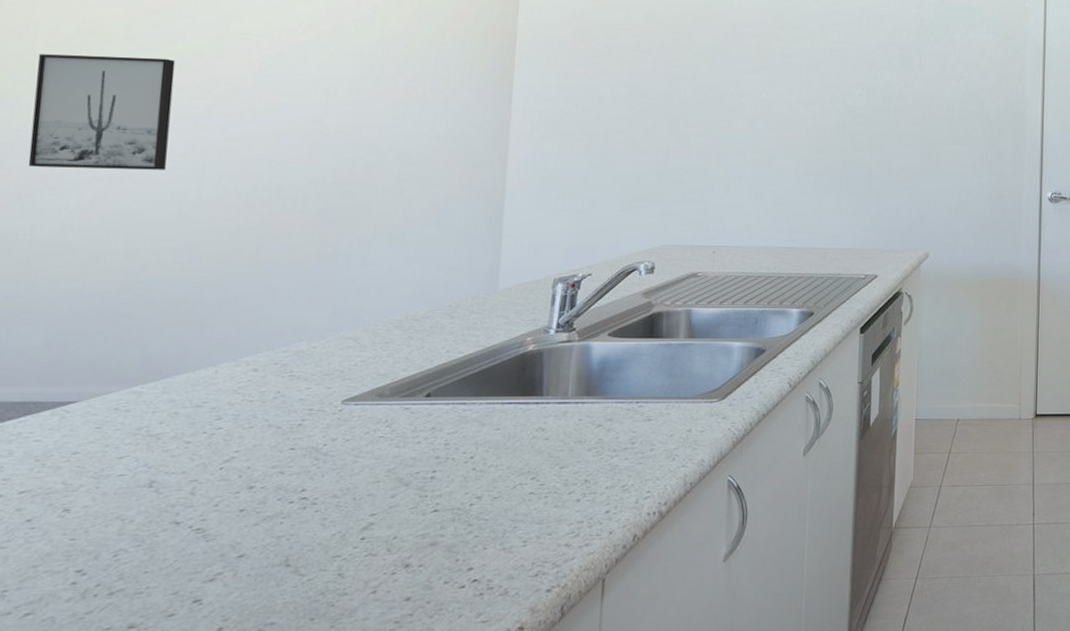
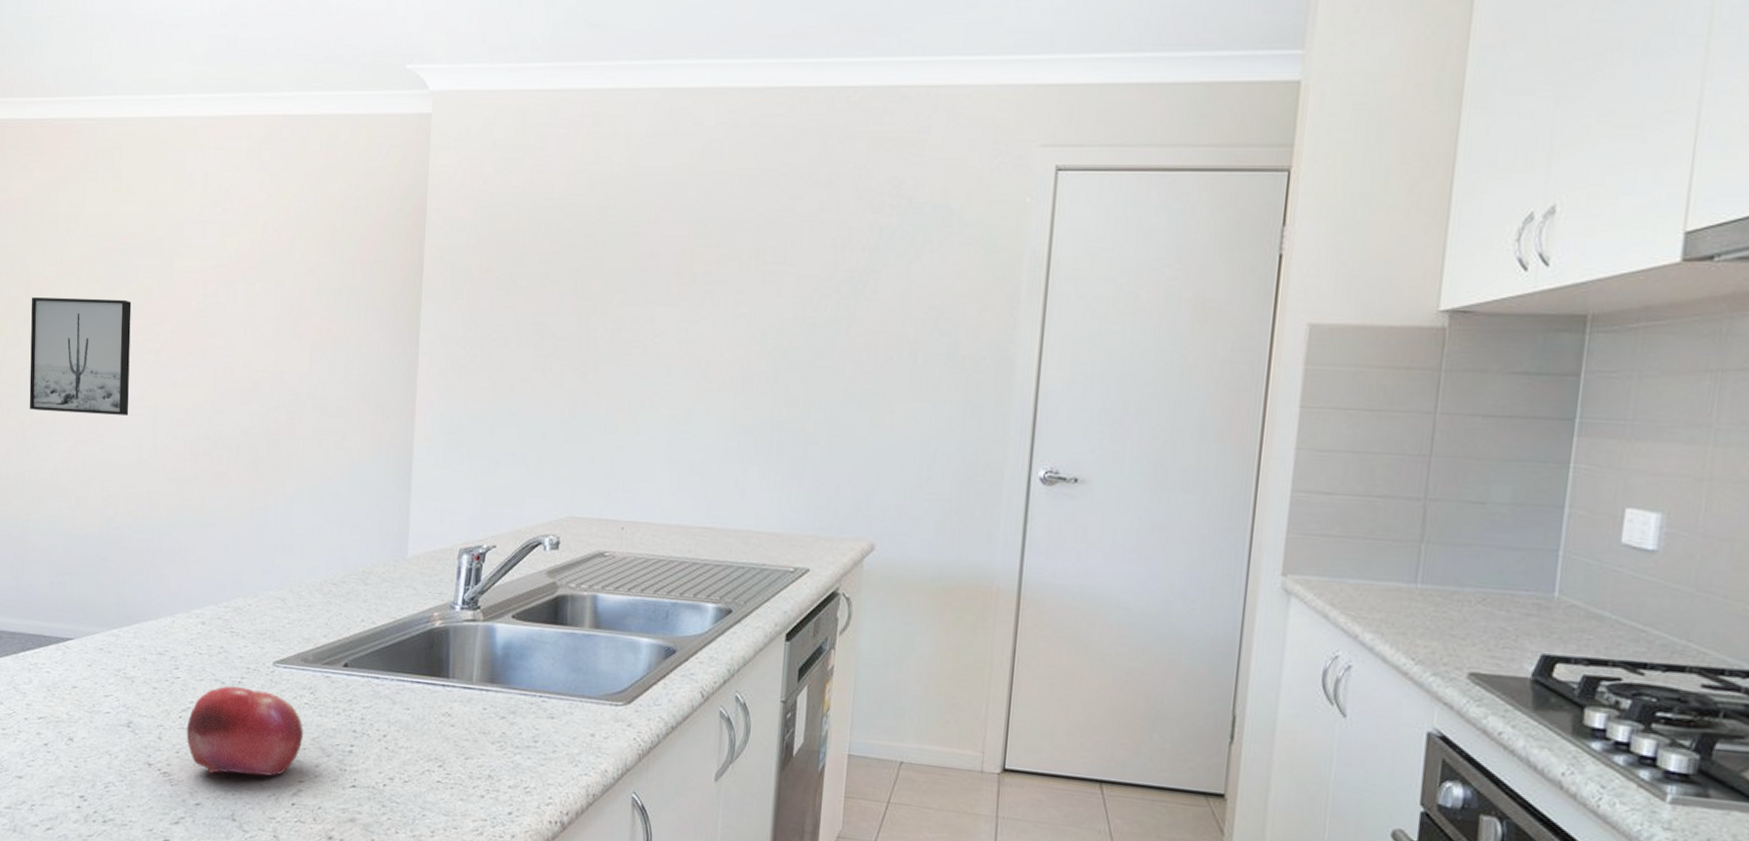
fruit: none [228,428,377,522] -> present [186,686,303,777]

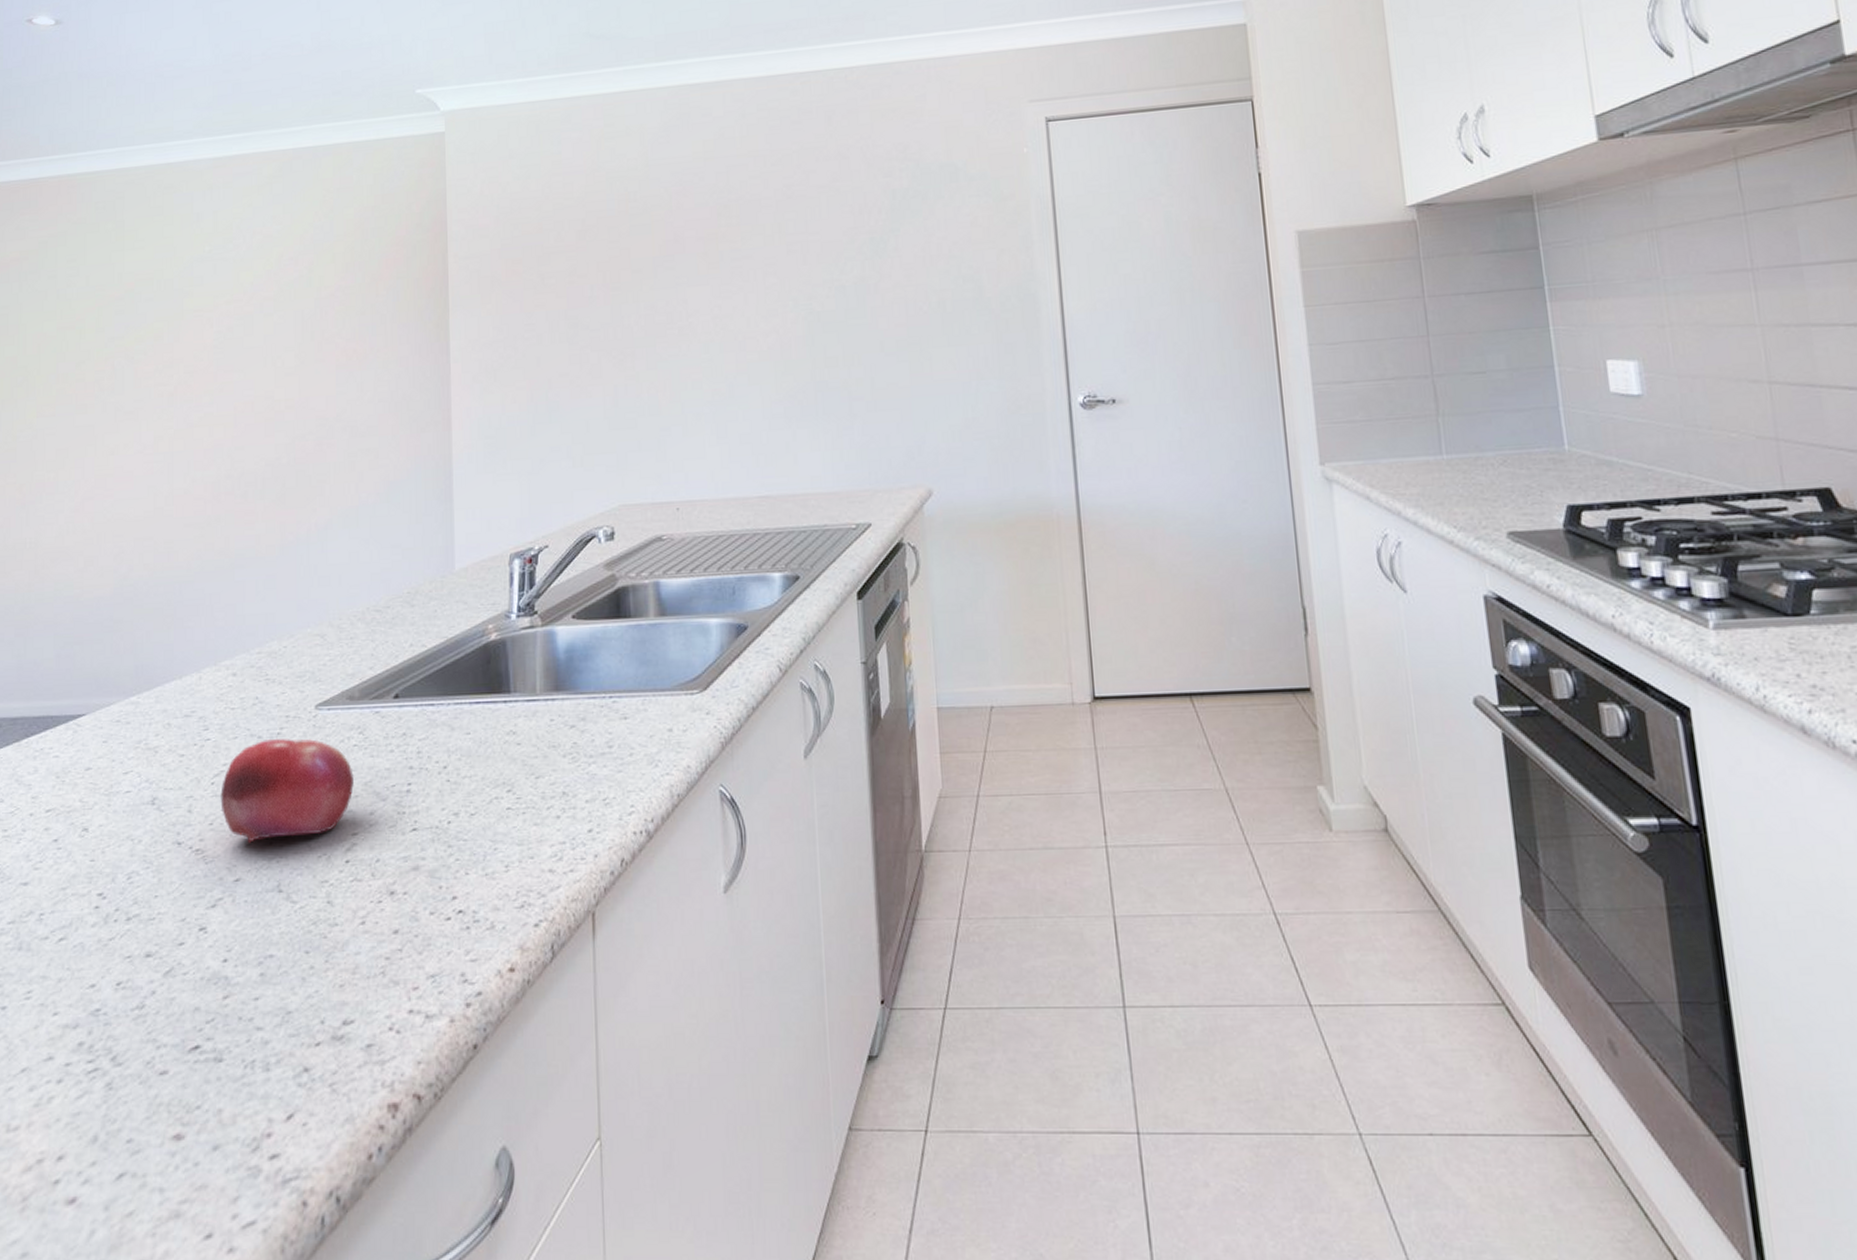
wall art: present [29,297,132,416] -> none [28,346,141,472]

